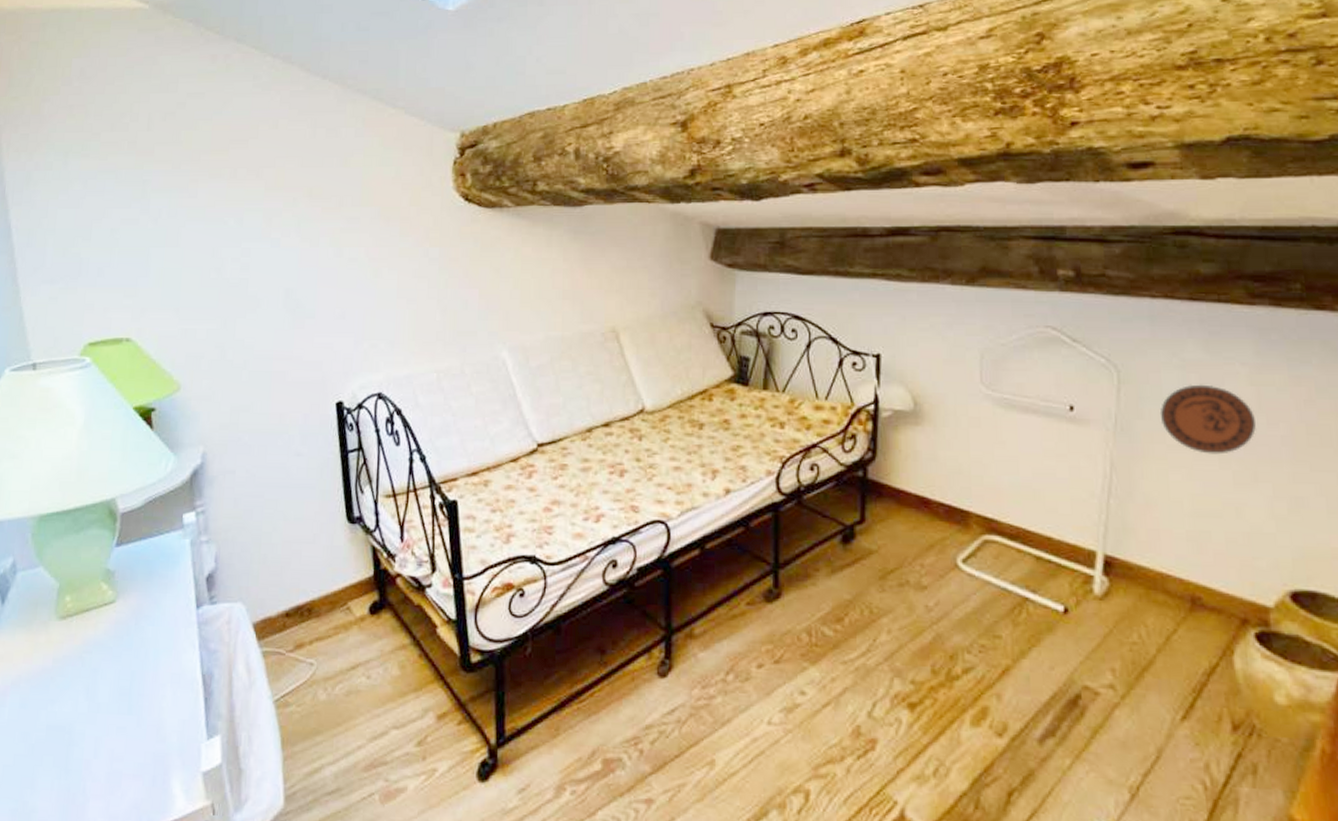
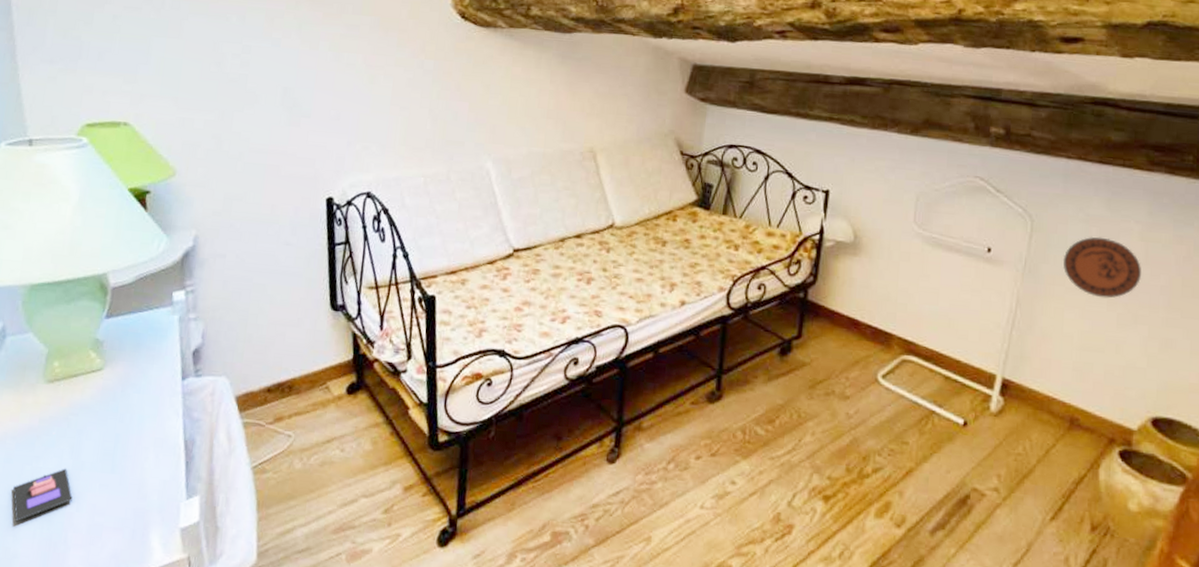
sticky notes: none [28,673,90,772] -> present [12,433,73,522]

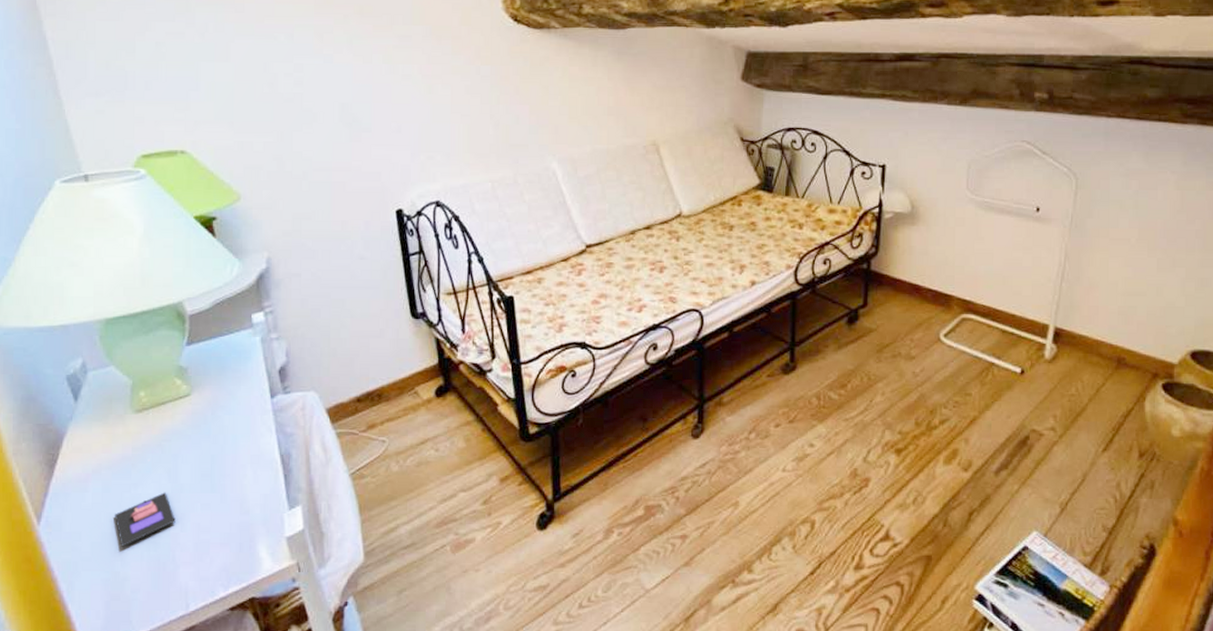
decorative plate: present [1063,236,1141,299] -> none [1106,189,1178,246]

